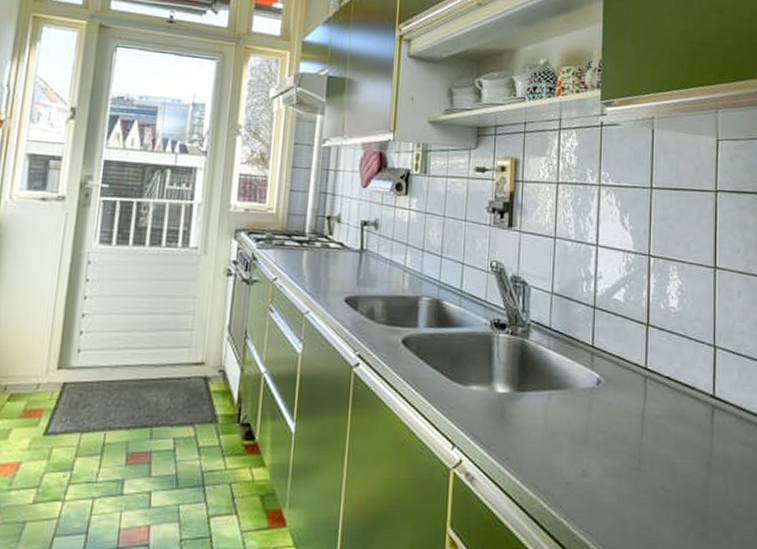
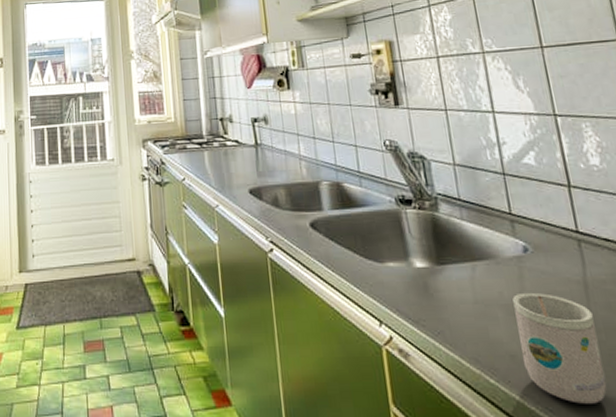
mug: none [575,423,644,528] -> present [512,292,607,404]

